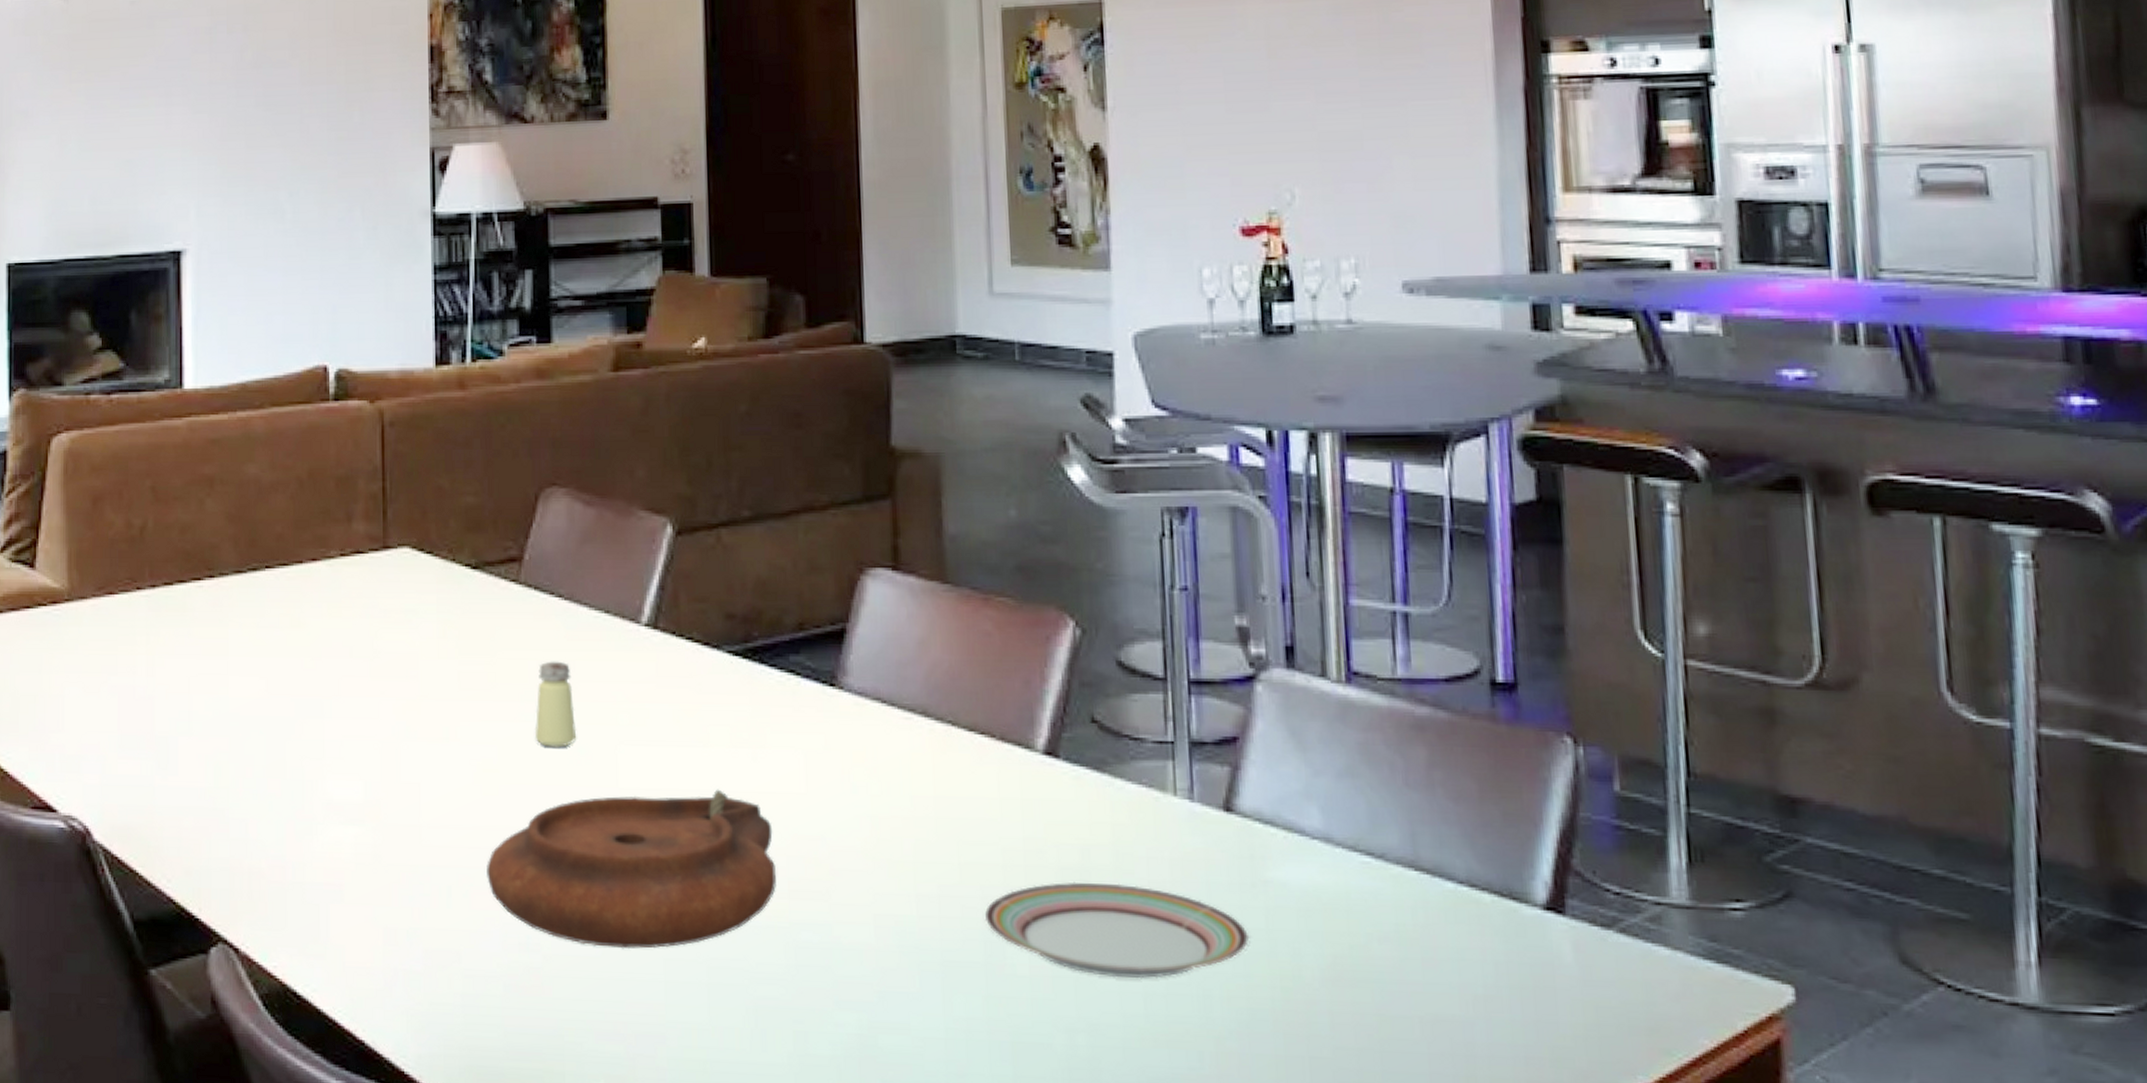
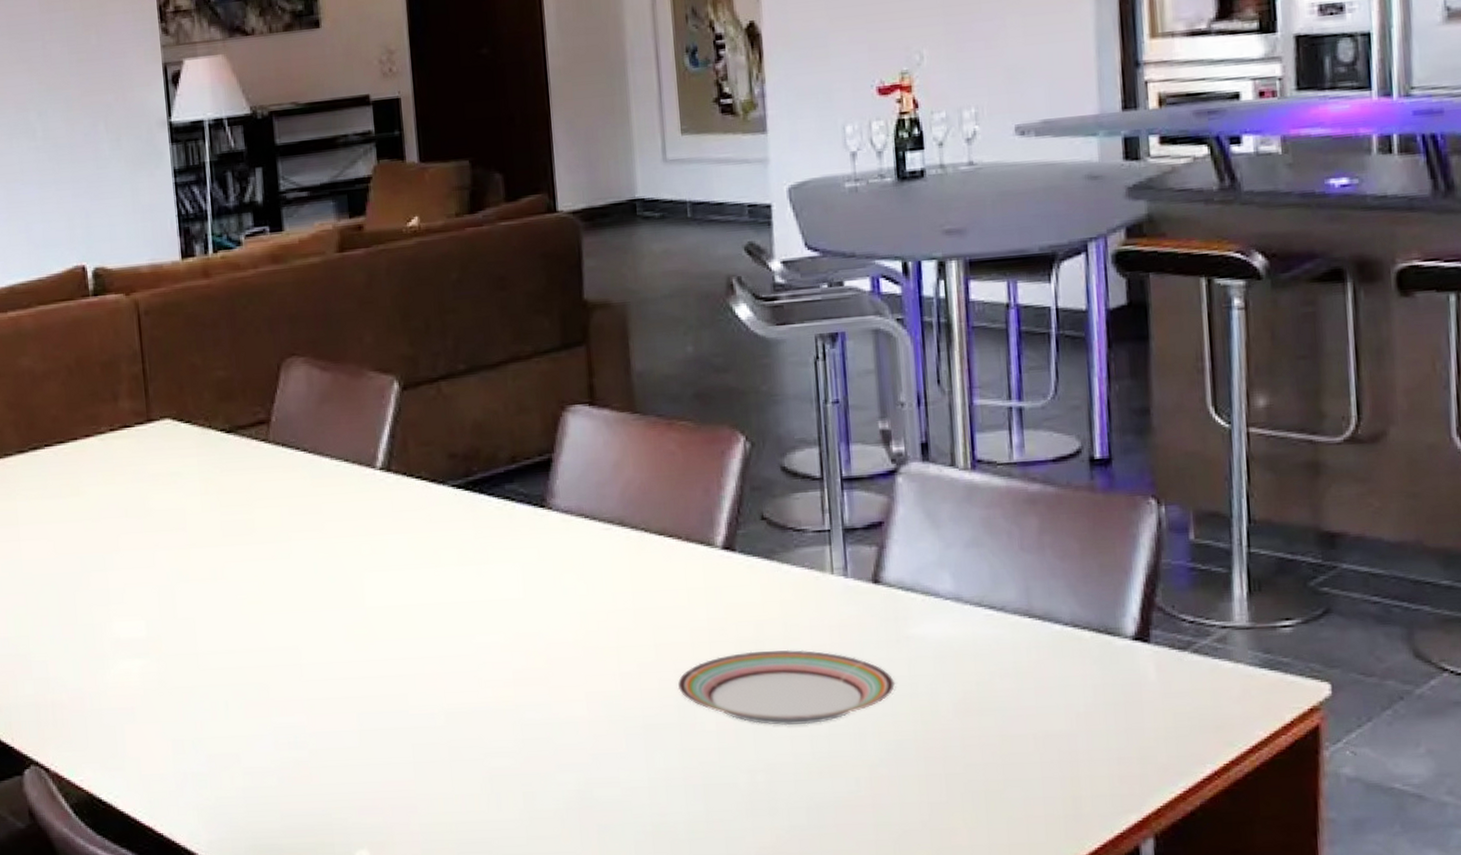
plate: present [487,789,776,949] -> none [256,601,503,740]
saltshaker: present [534,661,577,748] -> none [290,505,327,579]

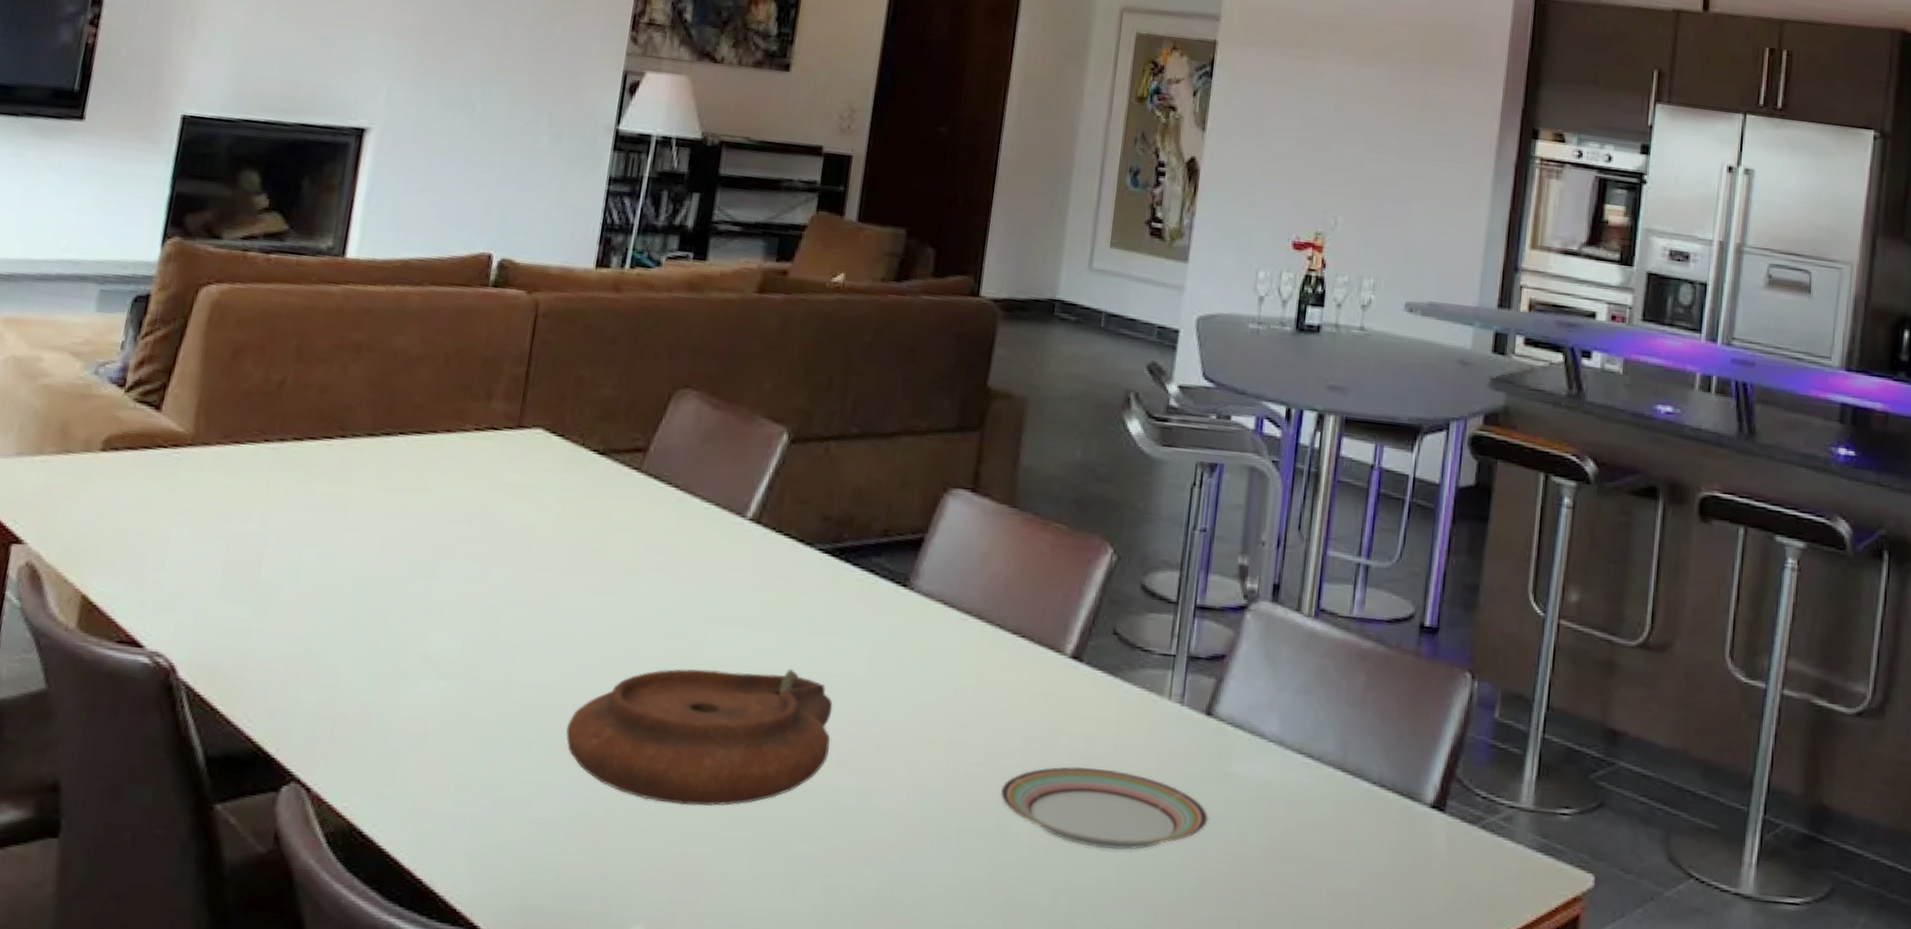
plate: none [256,601,503,740] -> present [566,668,833,806]

